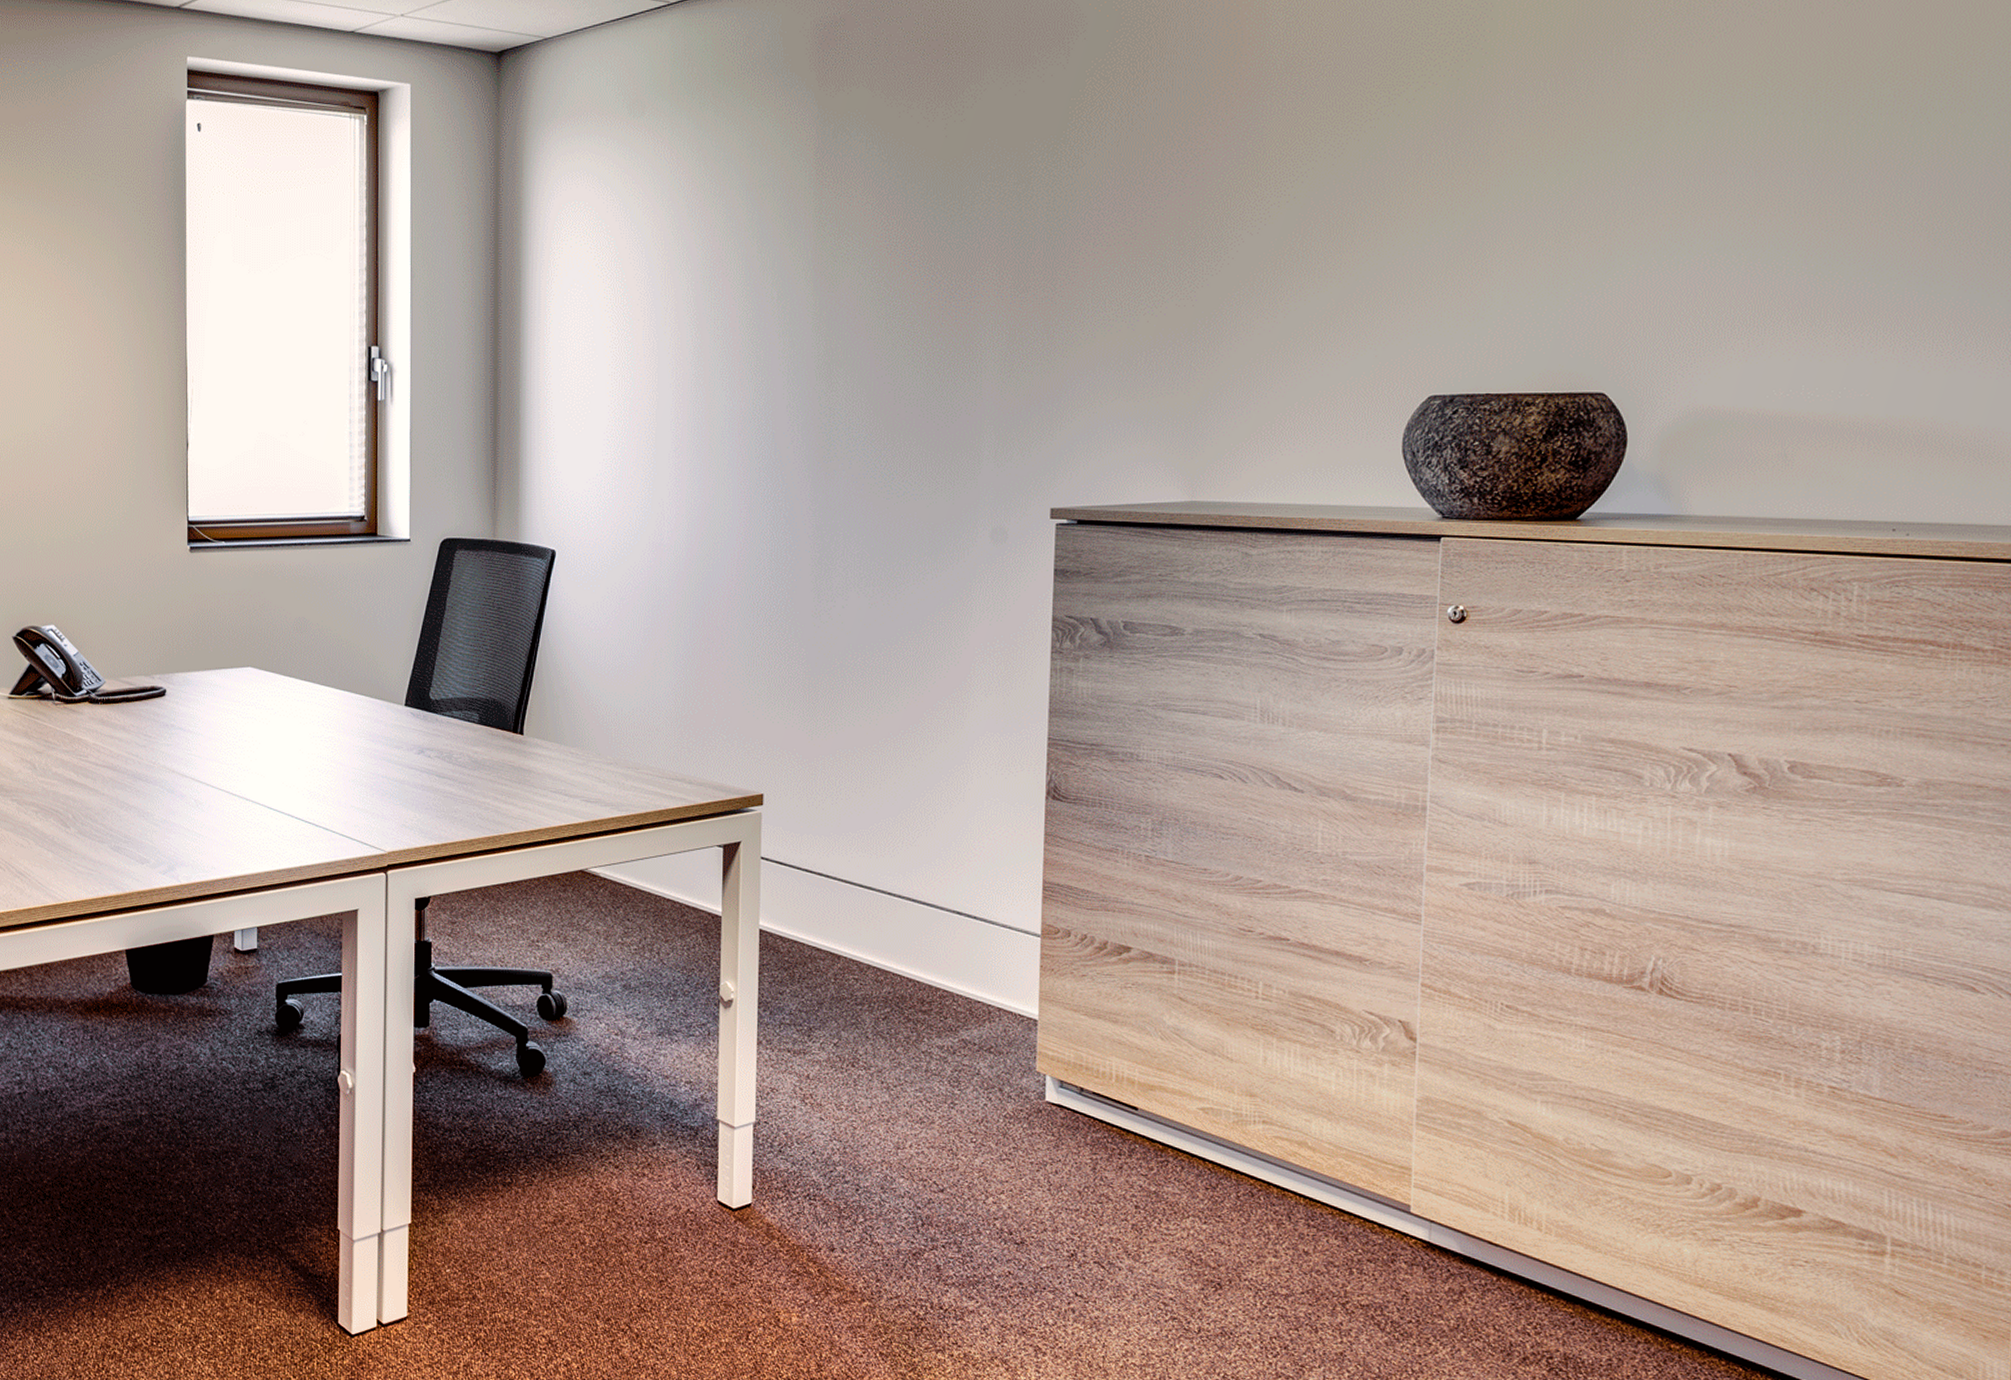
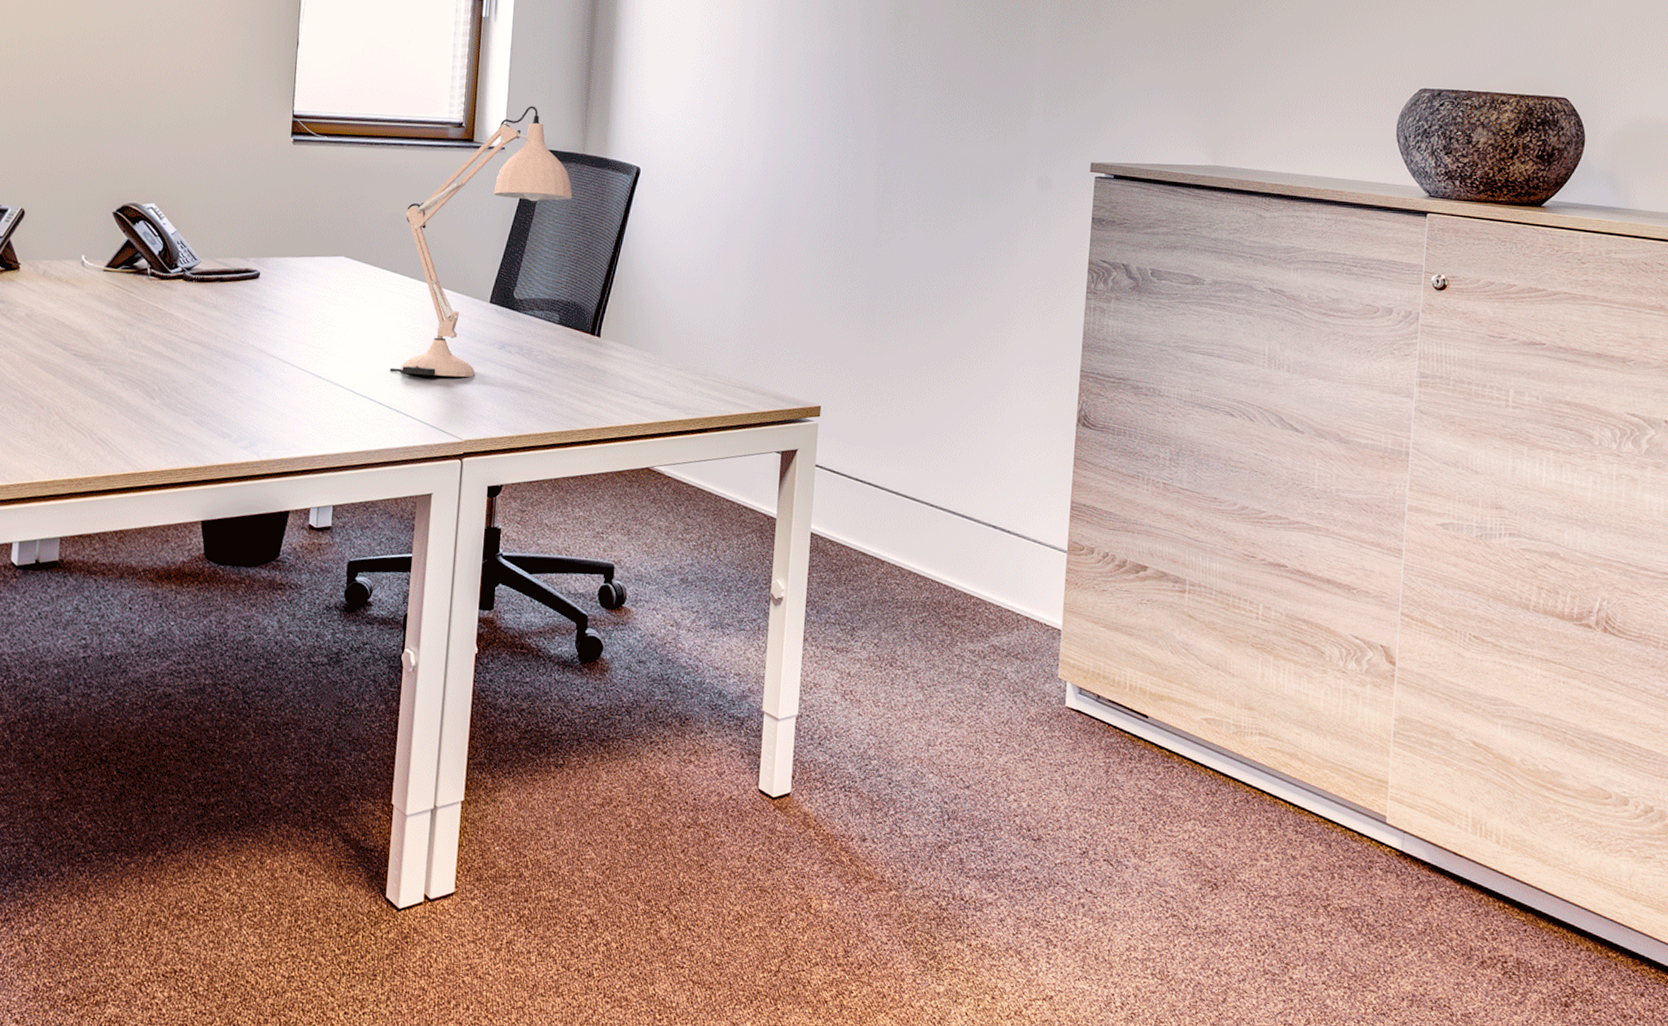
desk lamp: none [305,492,485,786] -> present [389,106,573,377]

